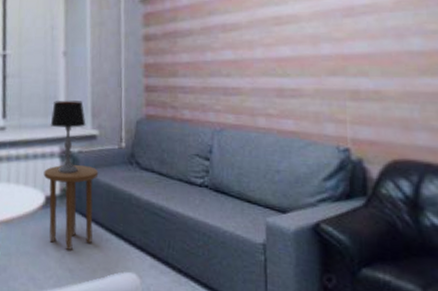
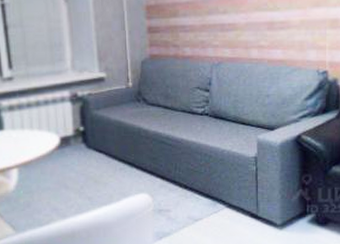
side table: present [43,165,99,250] -> none [56,107,109,182]
table lamp: present [50,100,86,174] -> none [58,46,93,115]

